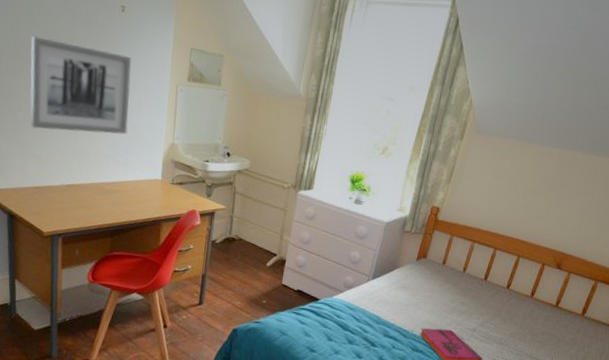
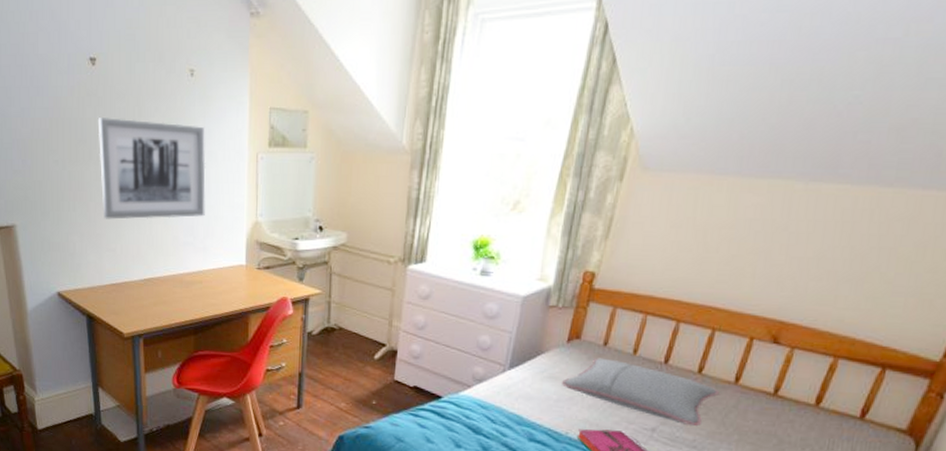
pillow: none [411,273,520,328] -> present [562,358,719,427]

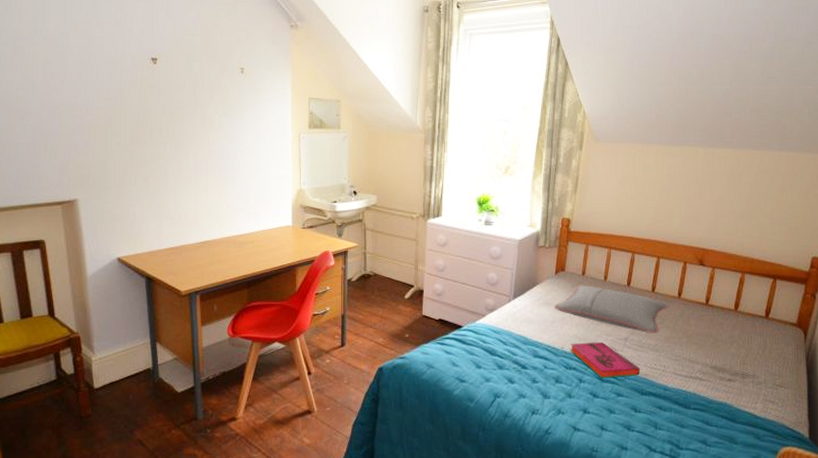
wall art: present [97,118,206,220] -> none [158,106,255,192]

